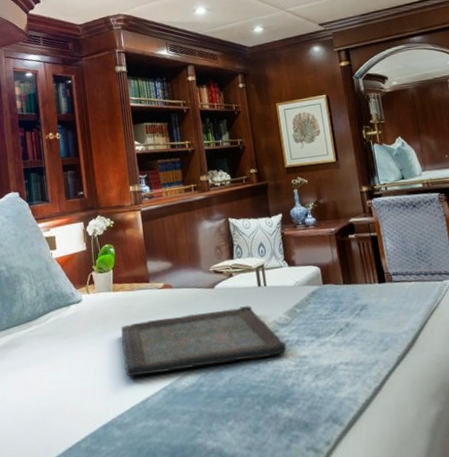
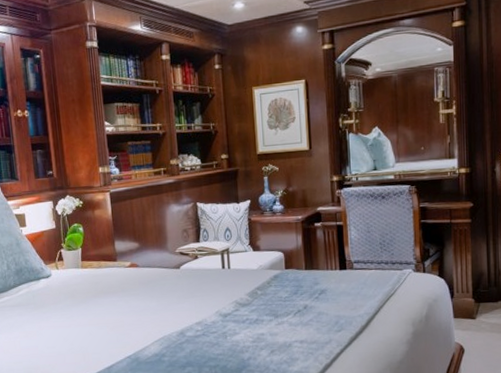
serving tray: present [121,306,287,377] -> none [89,286,246,346]

